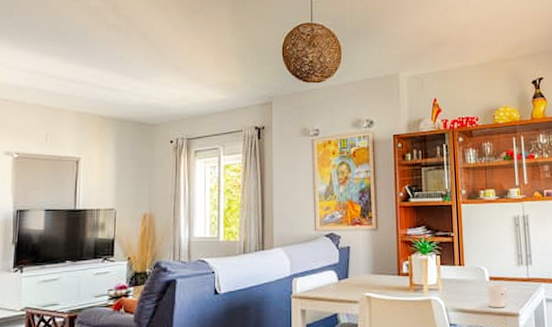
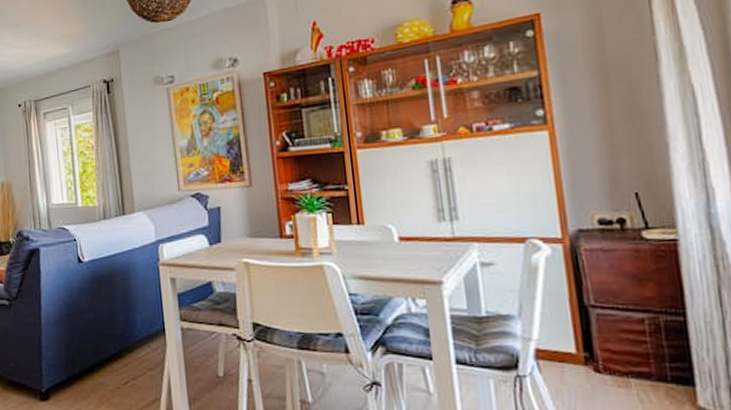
mug: present [486,284,508,308] -> none [395,245,427,275]

